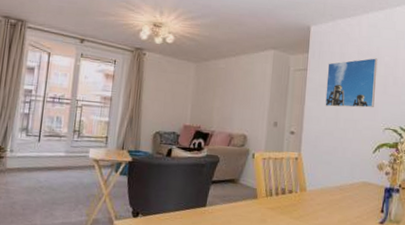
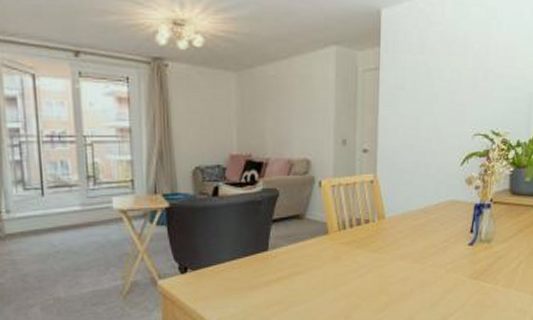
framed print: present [325,58,378,108] -> none [403,46,465,114]

